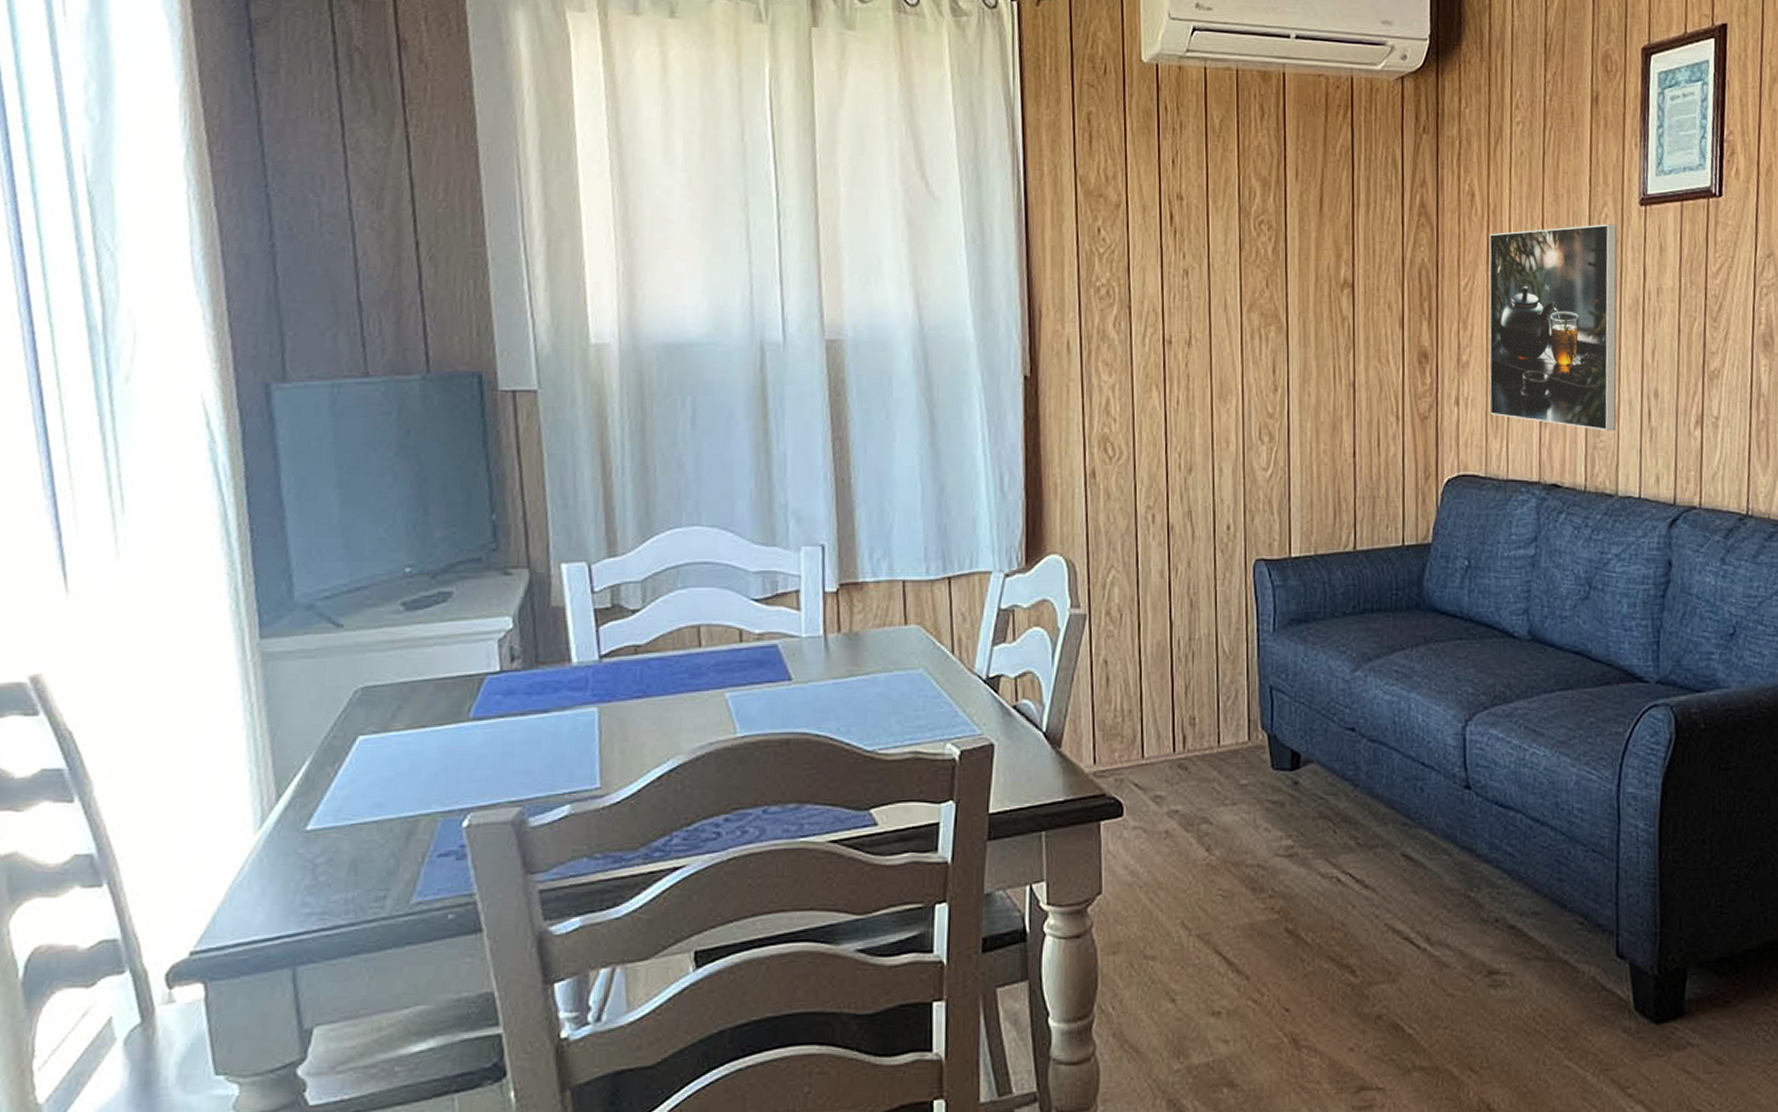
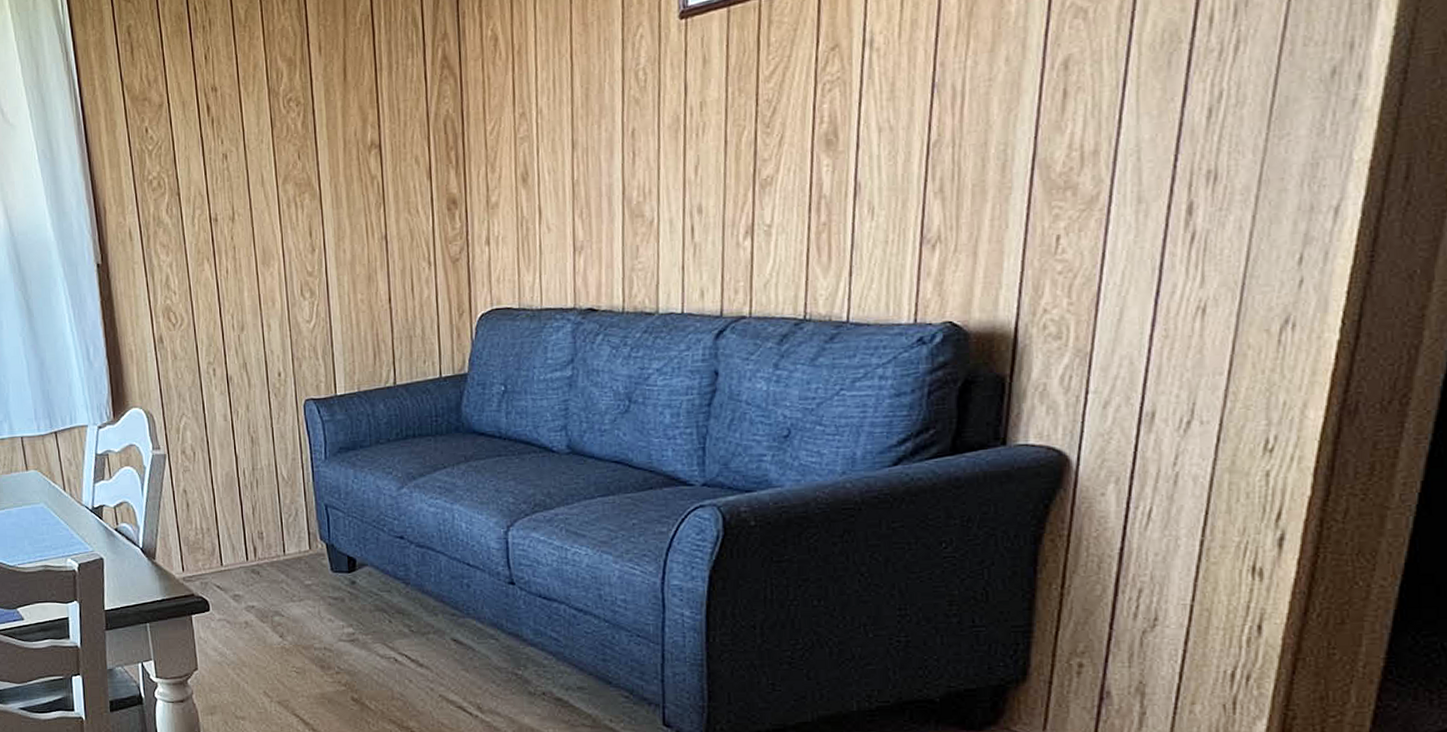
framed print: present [1489,224,1618,431] -> none [514,43,656,253]

